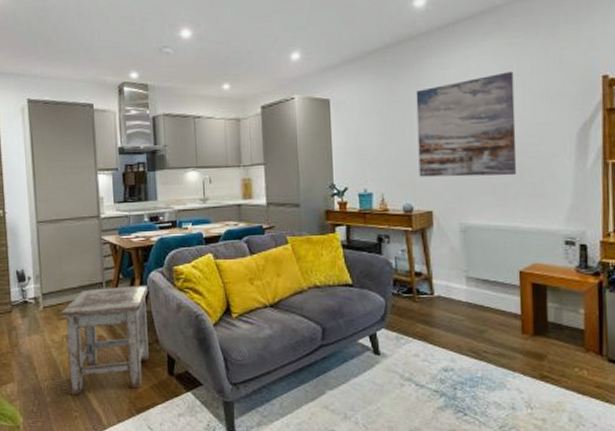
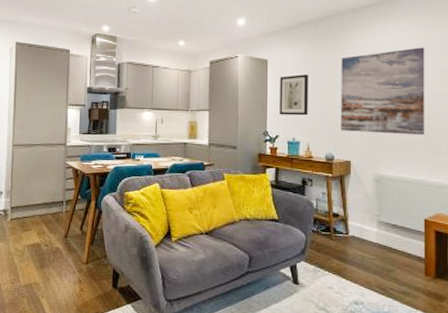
stool: present [60,285,149,396] -> none [25,206,102,300]
wall art: none [345,114,380,164] -> present [279,74,308,116]

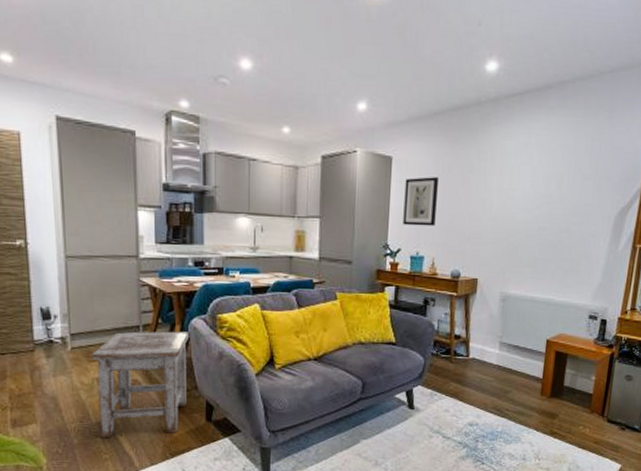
stool: none [25,206,102,300] -> present [91,331,190,438]
wall art: present [341,47,425,136] -> none [470,150,569,251]

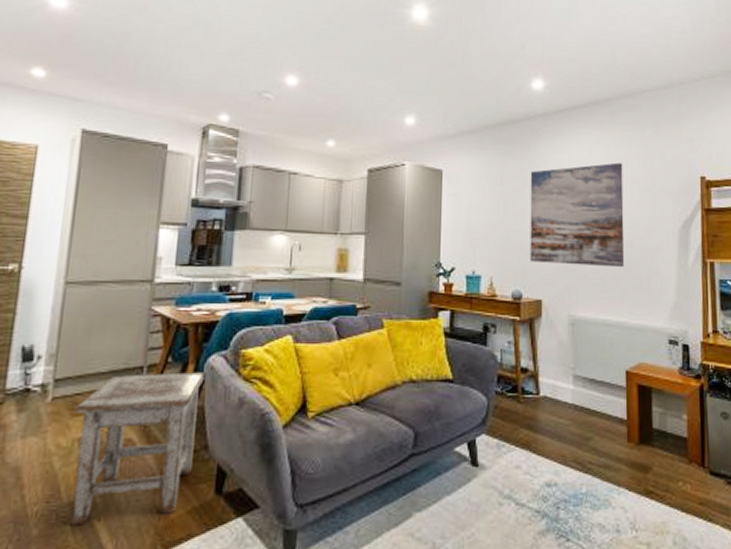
wall art: present [403,177,438,227] -> none [456,190,492,242]
wall art: none [470,150,569,251] -> present [530,162,625,268]

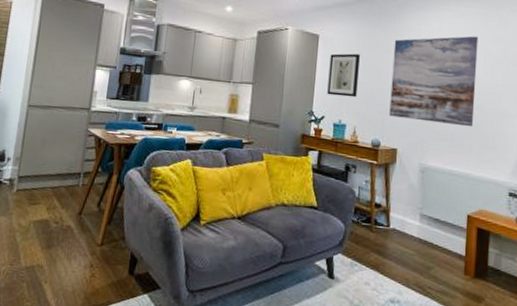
stool: present [70,372,205,526] -> none [26,178,125,285]
wall art: none [456,190,492,242] -> present [327,53,360,98]

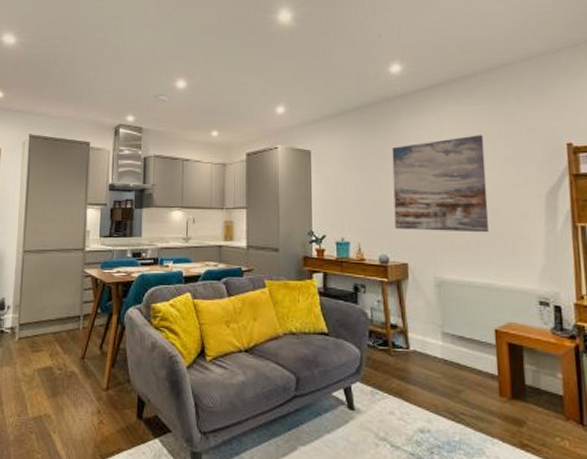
wall art: present [327,53,360,98] -> none [325,167,358,213]

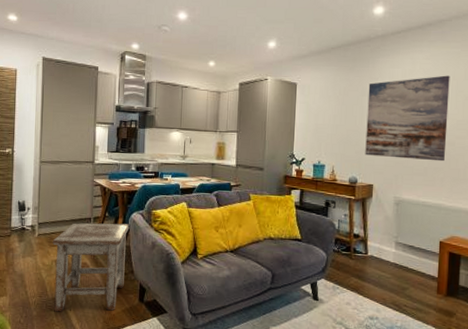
stool: none [35,321,126,435] -> present [52,223,130,312]

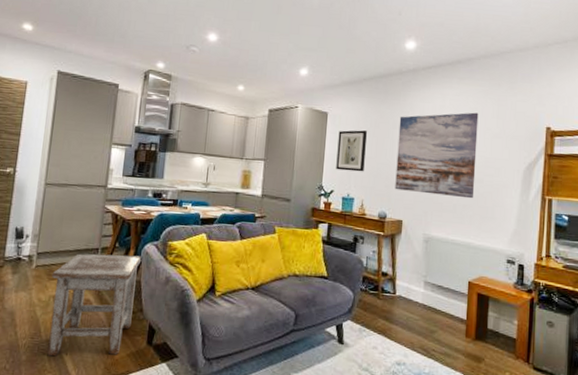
wall art: none [306,99,336,140] -> present [336,130,367,172]

